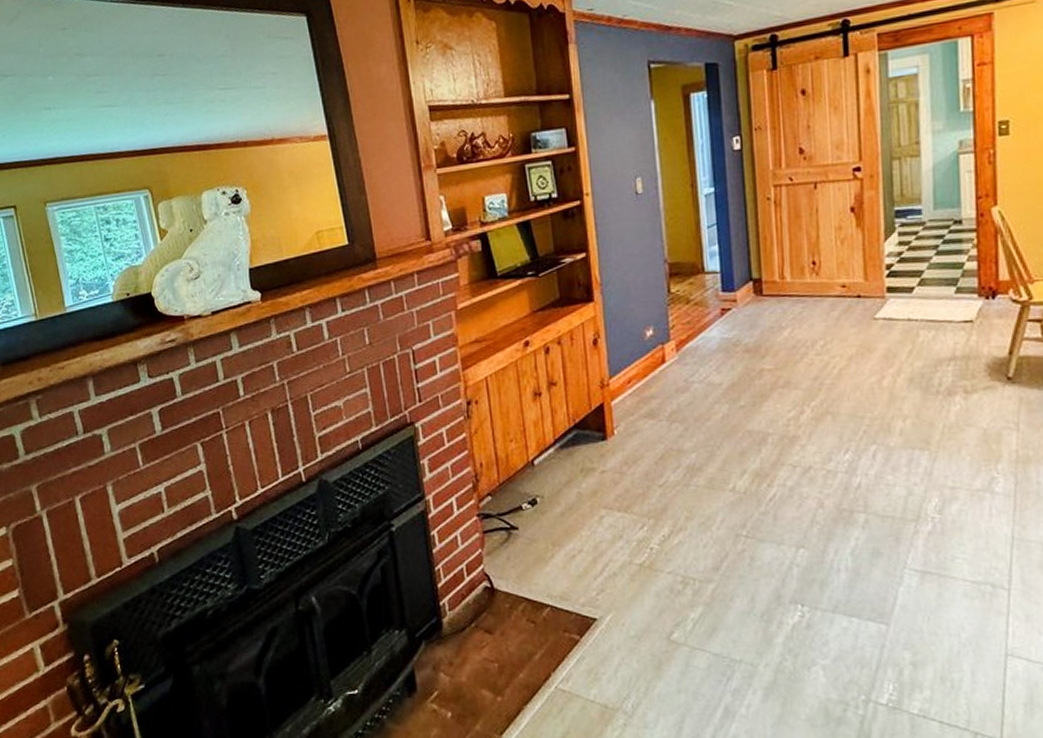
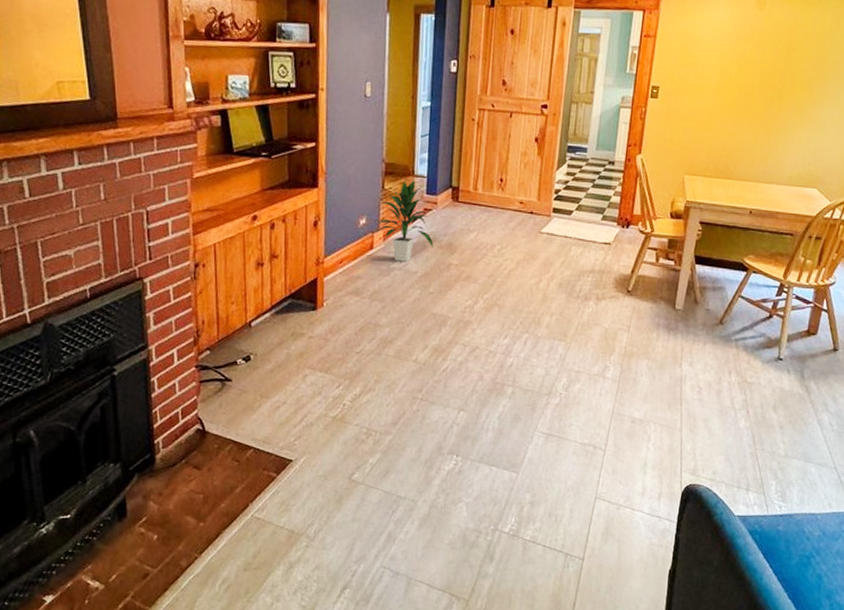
indoor plant: none [666,278,739,374] -> present [376,180,434,262]

